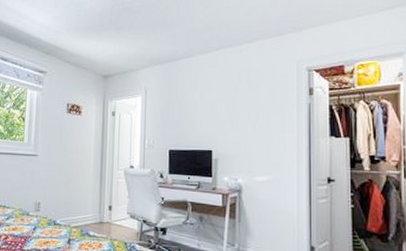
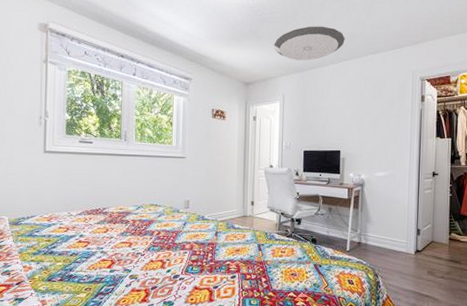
ceiling light fixture: none [135,14,215,51] -> present [274,26,345,61]

